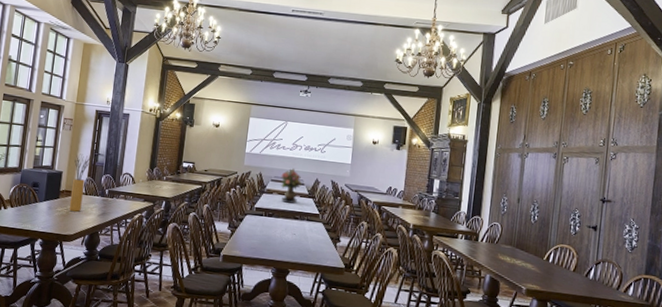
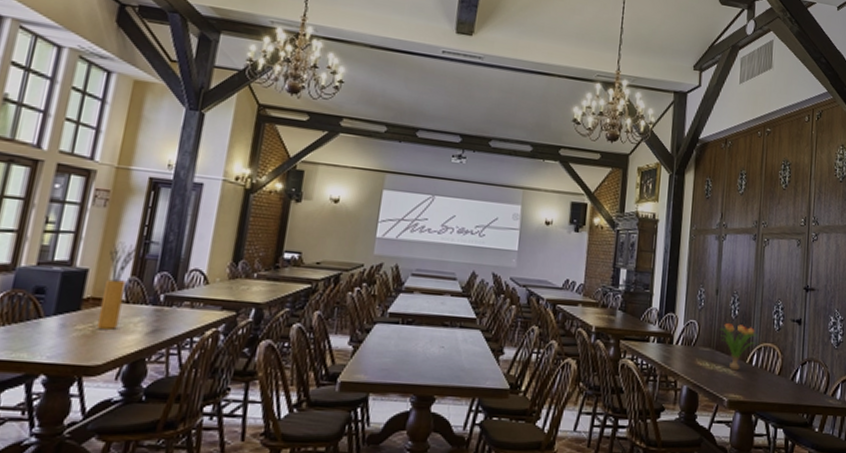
bouquet: present [280,167,302,204] -> none [424,257,453,305]
flower arrangement: none [520,225,555,266] -> present [719,322,758,371]

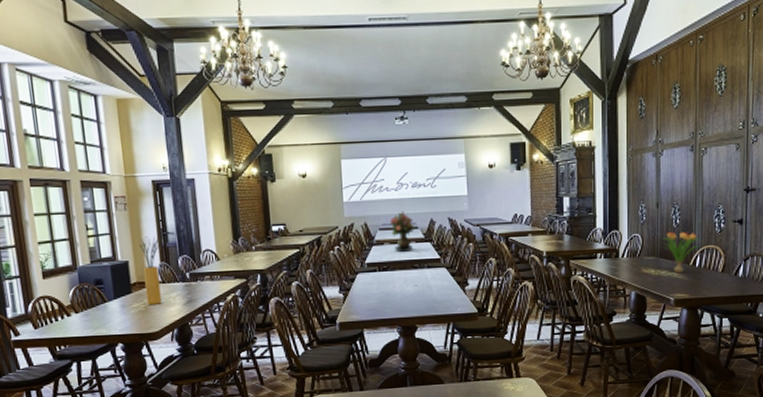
bouquet: none [424,257,453,305] -> present [389,210,415,252]

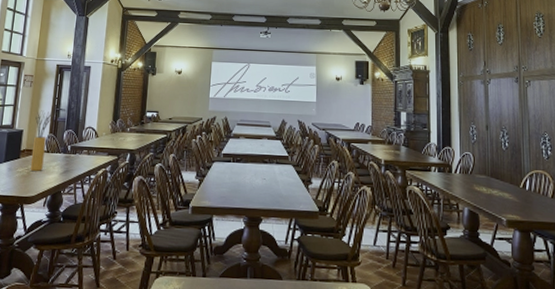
bouquet: present [389,210,415,252] -> none [246,110,268,147]
flower arrangement: present [662,231,701,274] -> none [493,153,530,195]

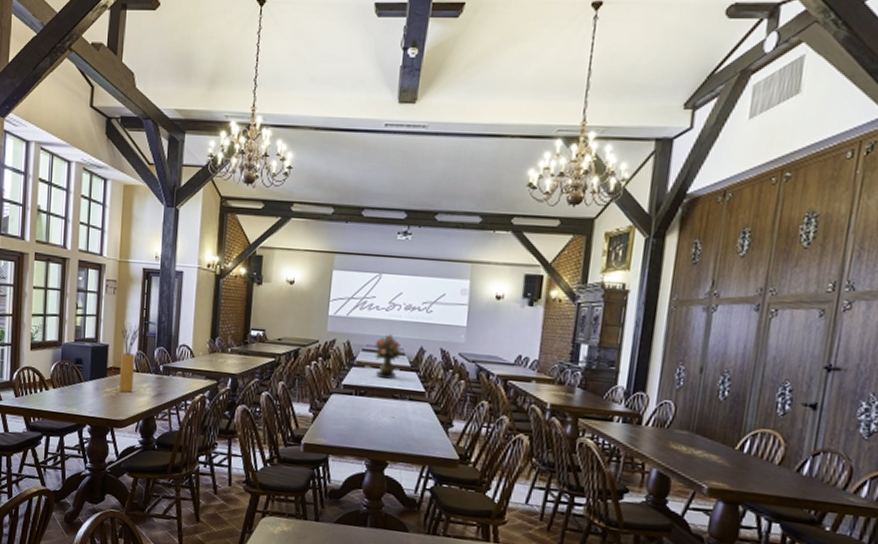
bouquet: none [246,110,268,147] -> present [374,333,401,379]

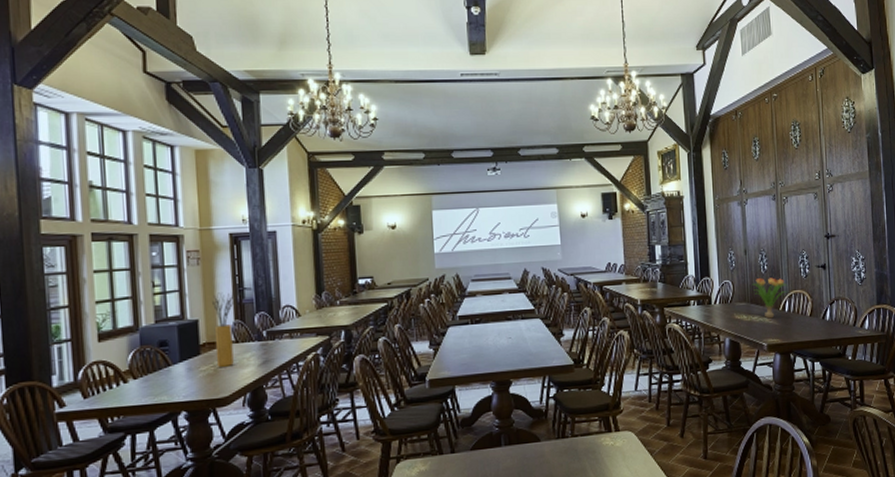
bouquet: present [374,333,401,379] -> none [482,261,508,303]
flower arrangement: none [702,404,754,458] -> present [752,277,789,319]

